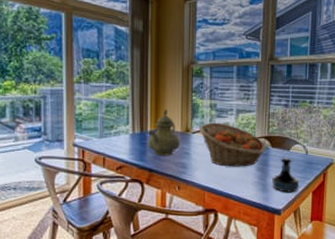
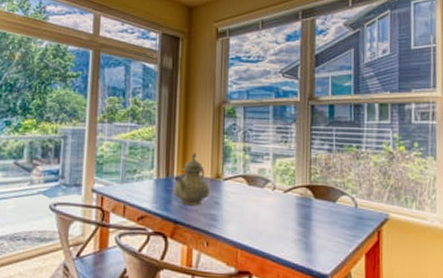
fruit basket: present [199,122,267,167] -> none [231,168,309,221]
tequila bottle: present [272,157,300,193] -> none [317,210,349,254]

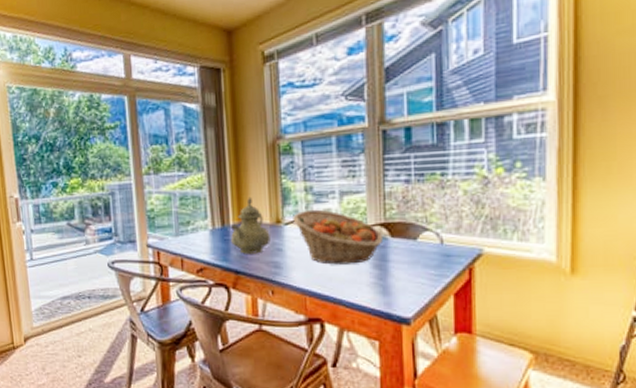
fruit basket: none [231,168,309,221] -> present [293,209,384,265]

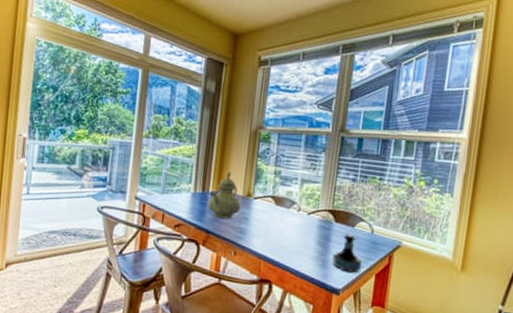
fruit basket: present [293,209,384,265] -> none [261,189,330,240]
tequila bottle: none [395,249,435,296] -> present [332,234,363,273]

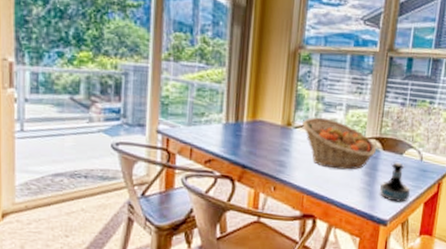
teapot: present [208,171,241,219] -> none [242,97,280,152]
fruit basket: none [261,189,330,240] -> present [302,117,377,170]

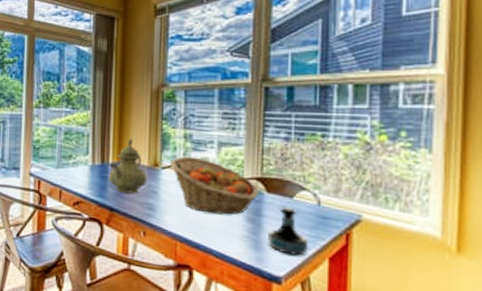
teapot: none [242,97,280,152] -> present [109,138,147,194]

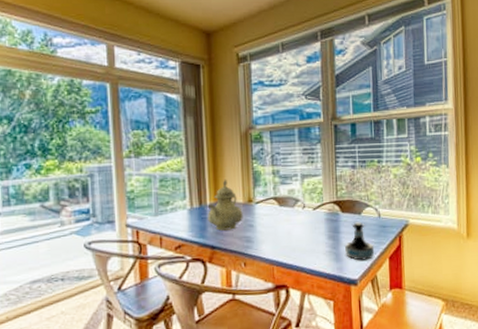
fruit basket: present [170,156,259,215] -> none [263,190,336,237]

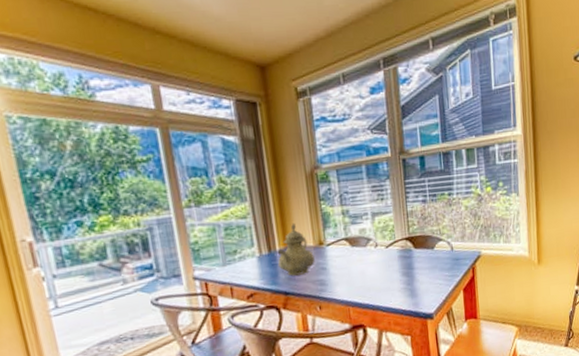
tequila bottle: present [345,222,375,261] -> none [419,256,449,295]

